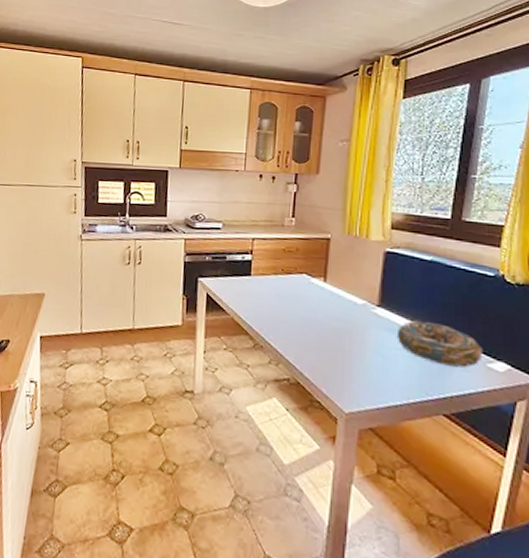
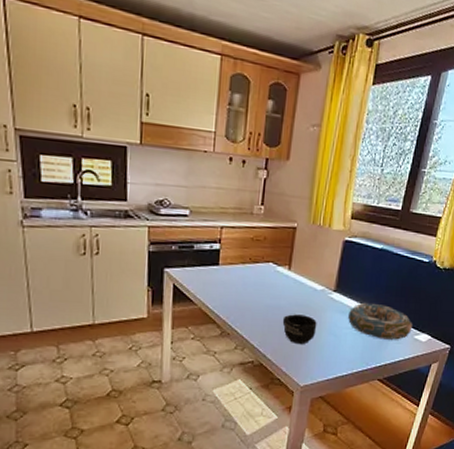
mug: none [320,329,360,365] -> present [282,314,317,345]

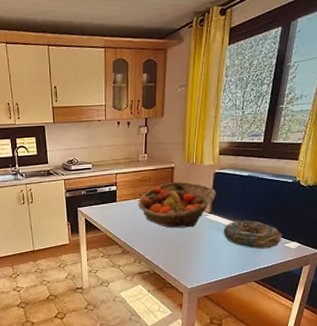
fruit basket: none [245,246,344,308] -> present [137,182,216,228]
mug: present [282,314,317,345] -> none [169,233,197,257]

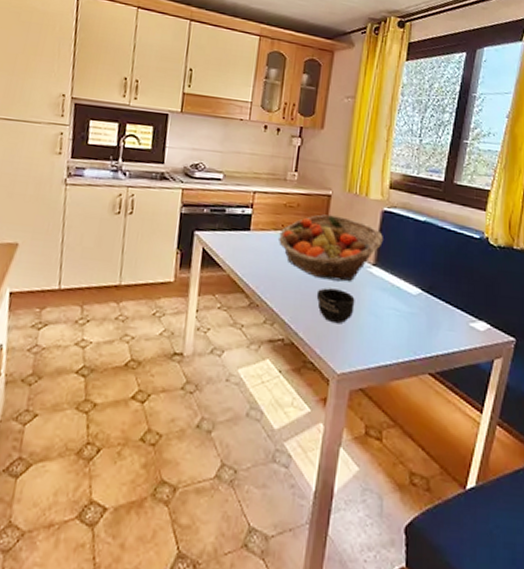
mug: none [169,233,197,257] -> present [316,288,355,324]
decorative bowl: present [223,221,282,250] -> none [389,280,467,328]

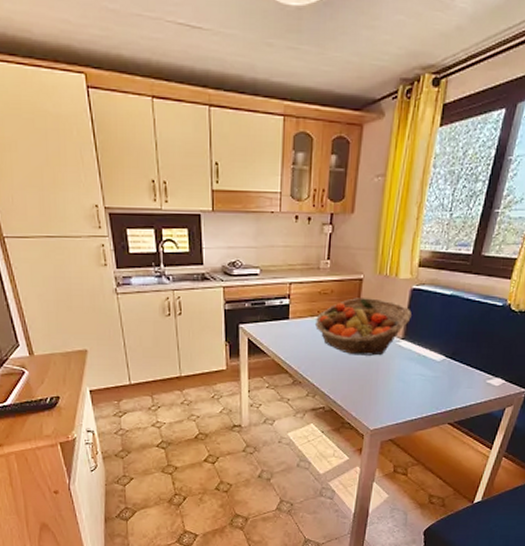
mug: present [316,288,355,324] -> none [351,362,385,391]

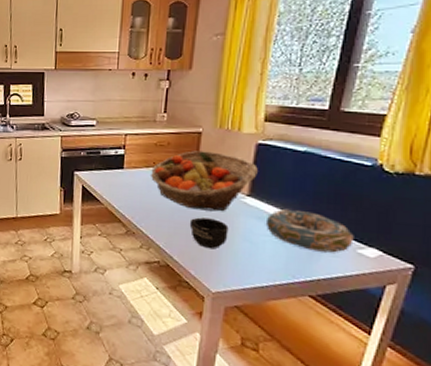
mug: none [351,362,385,391] -> present [189,217,229,249]
decorative bowl: none [416,350,485,386] -> present [265,209,354,254]

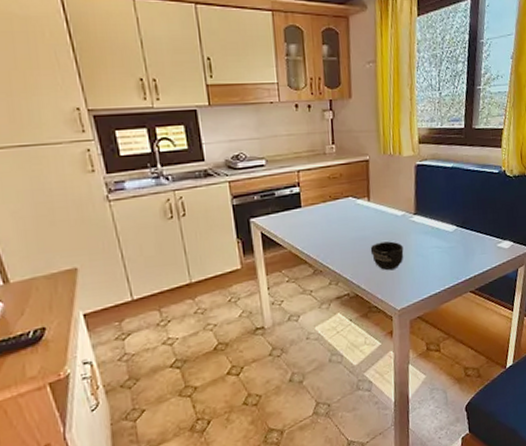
fruit basket: present [150,151,258,212] -> none [328,177,420,236]
decorative bowl: present [265,209,354,254] -> none [431,220,494,253]

